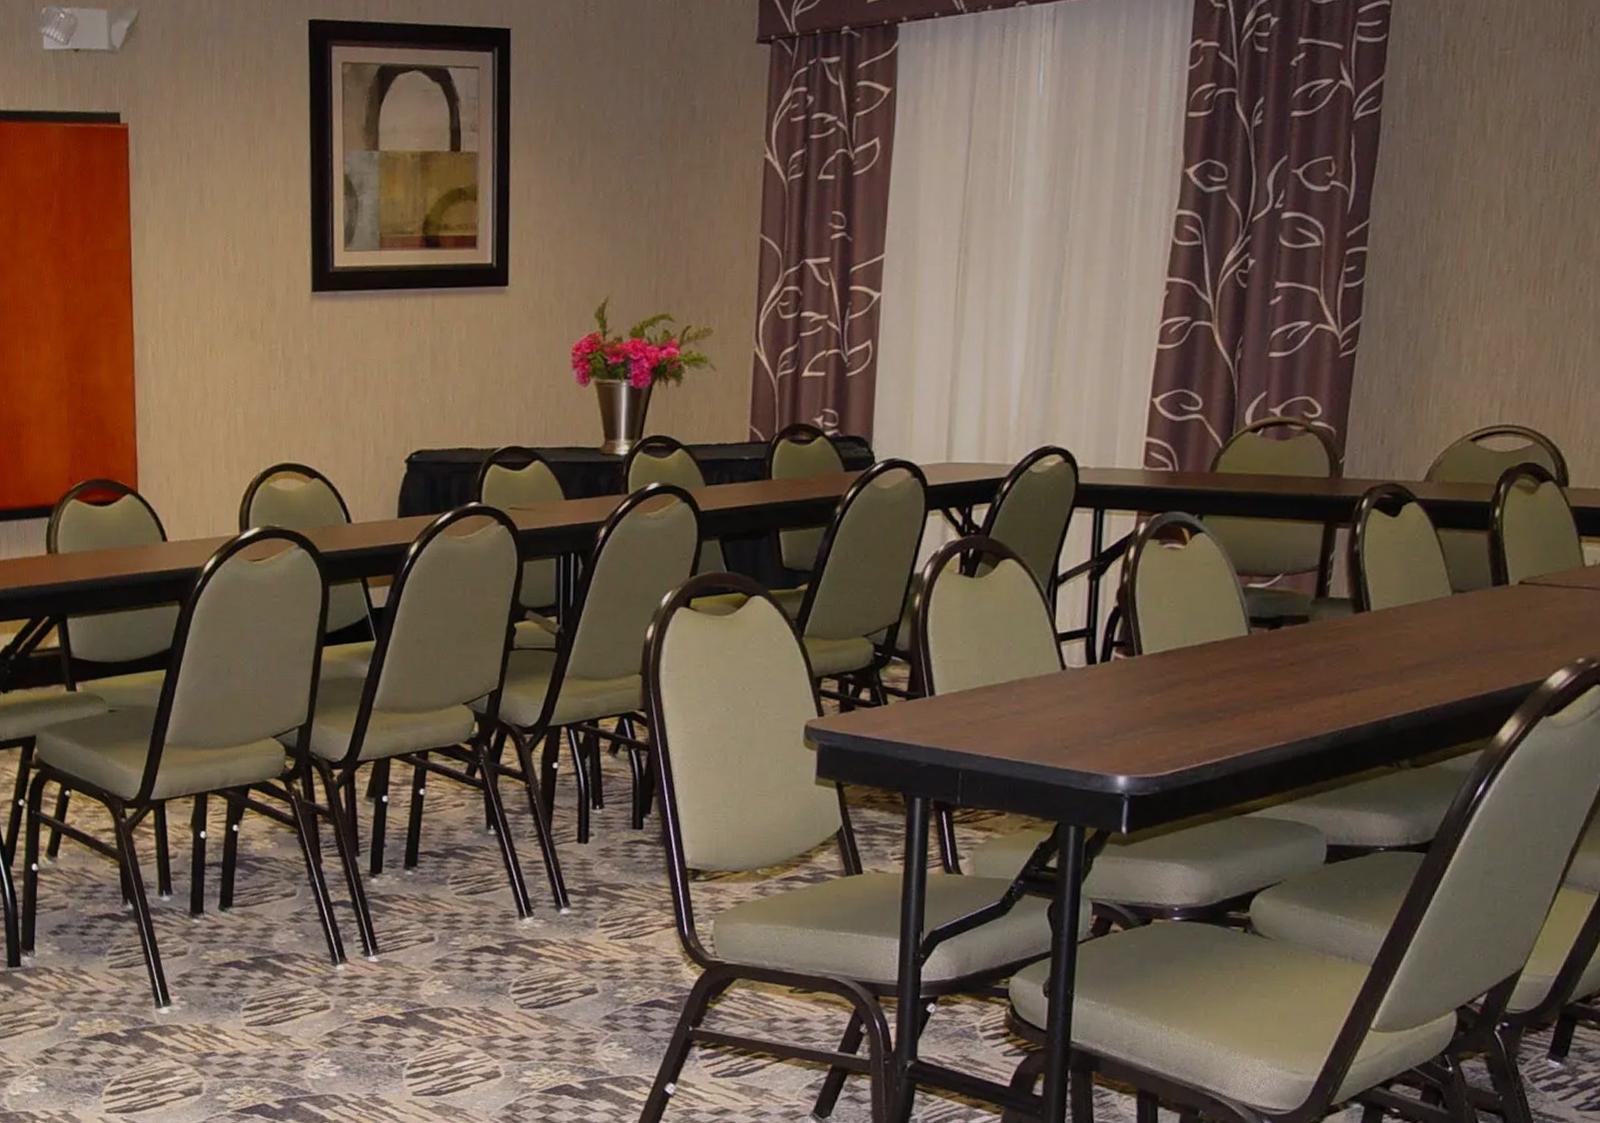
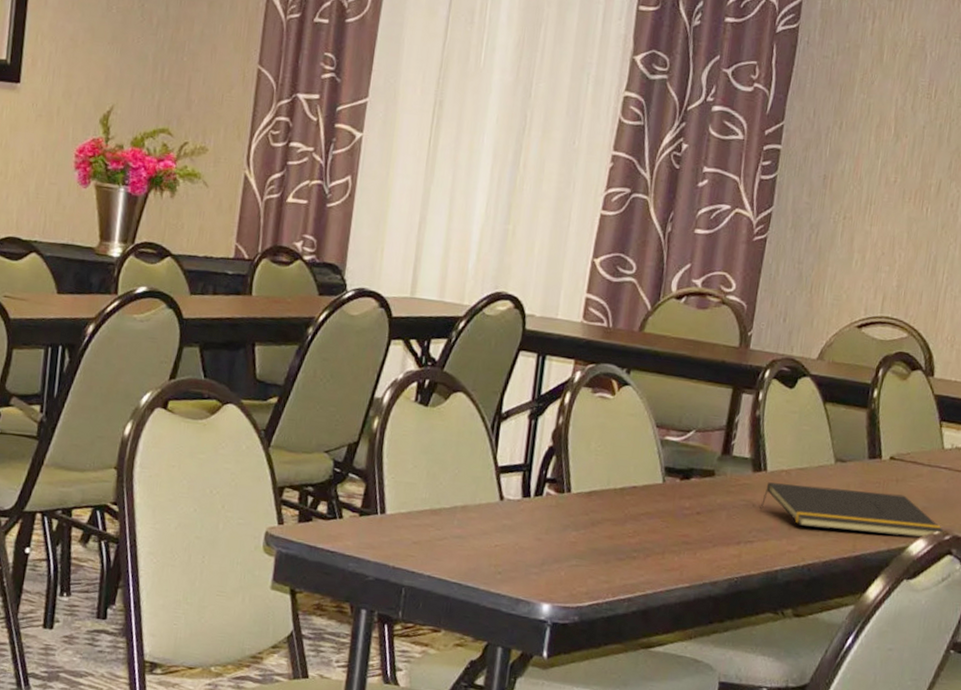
notepad: none [1364,621,1592,669] -> present [760,482,945,539]

